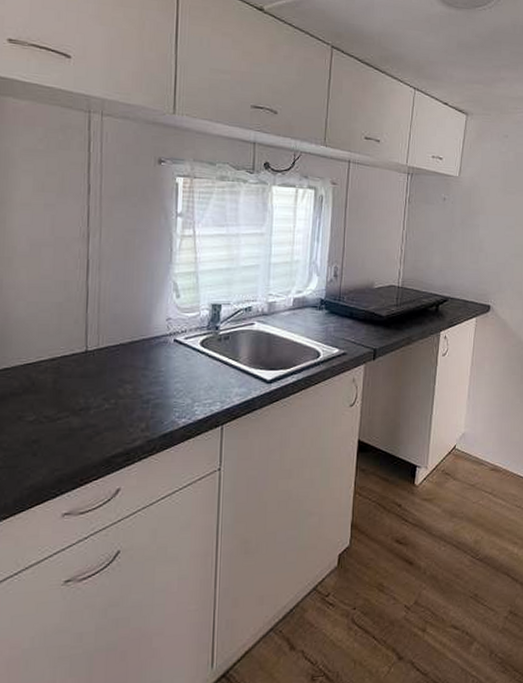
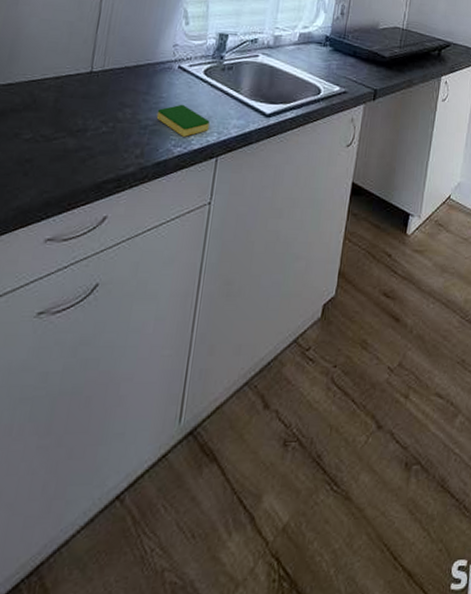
dish sponge: none [157,376,211,408] -> present [156,104,210,137]

